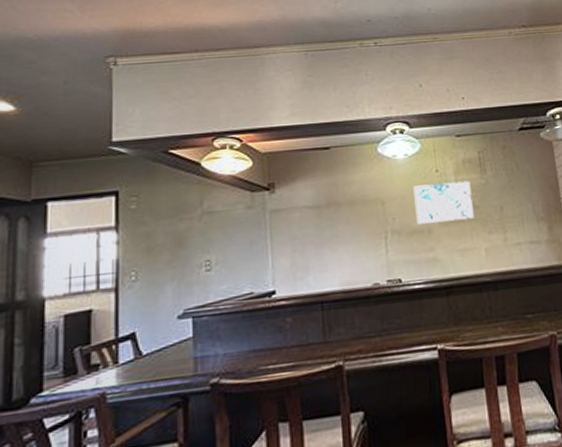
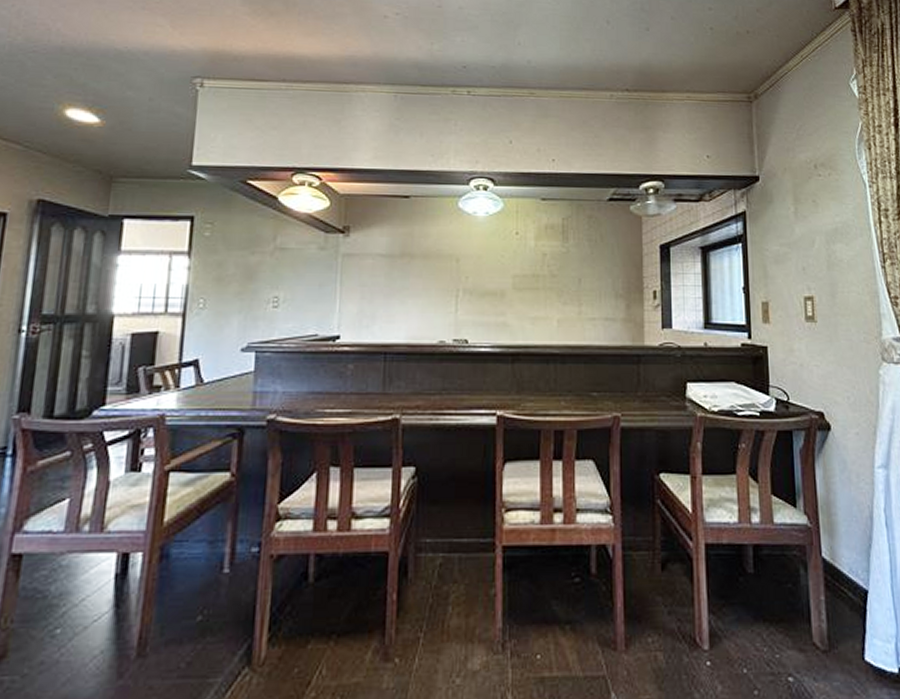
wall art: present [413,181,474,224] -> none [490,246,550,287]

